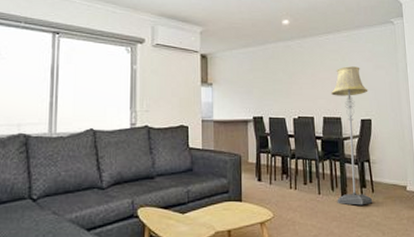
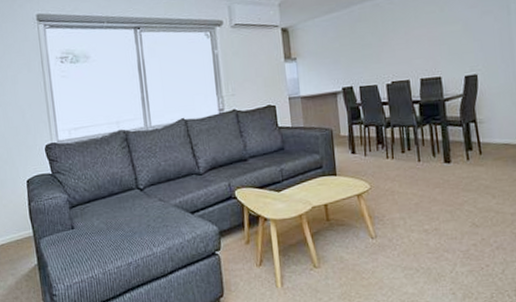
floor lamp: present [331,66,373,205] -> none [428,16,481,170]

